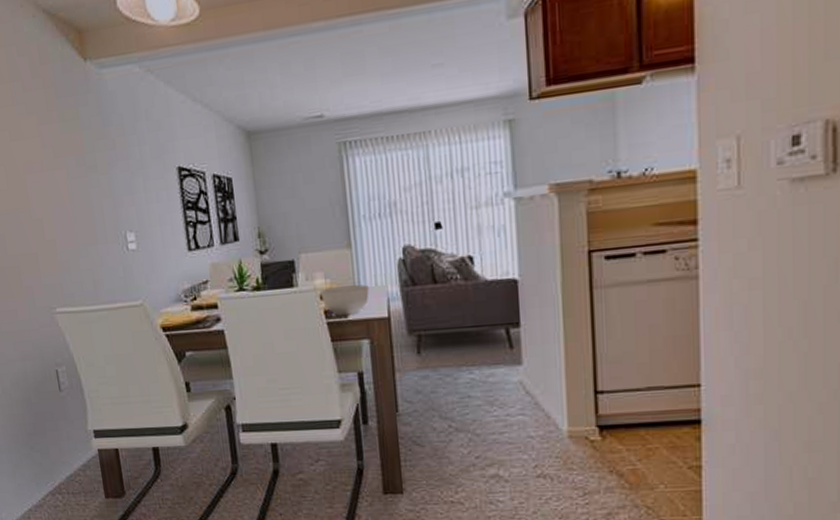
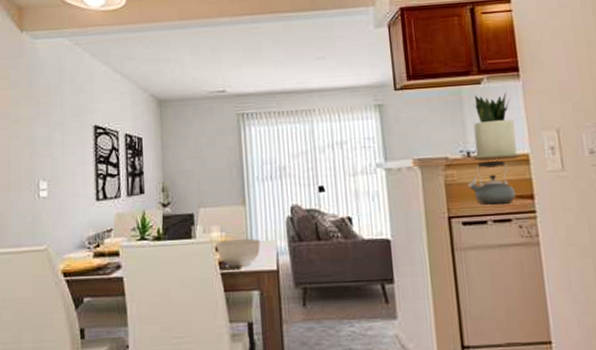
kettle: none [614,180,675,235] -> present [467,161,516,205]
planter: none [624,91,687,182] -> present [472,92,522,161]

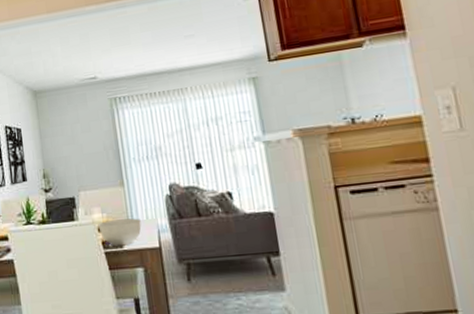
kettle: present [467,161,516,205] -> none [353,125,409,172]
planter: present [472,92,522,161] -> none [356,52,413,127]

